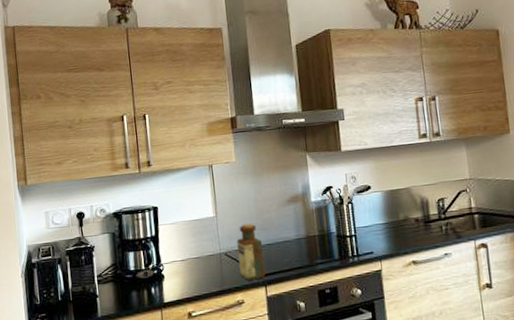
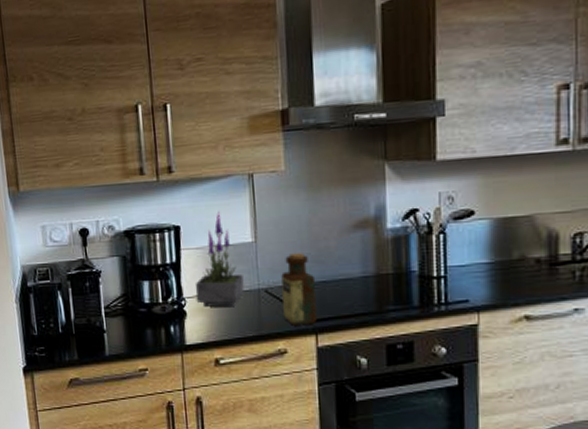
potted plant: none [170,193,209,270] -> present [195,210,244,307]

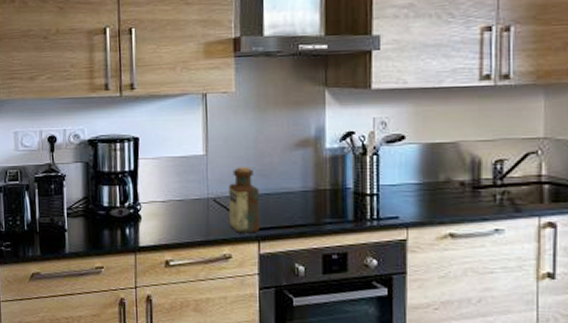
potted plant: present [195,210,244,307] -> none [150,125,195,212]

